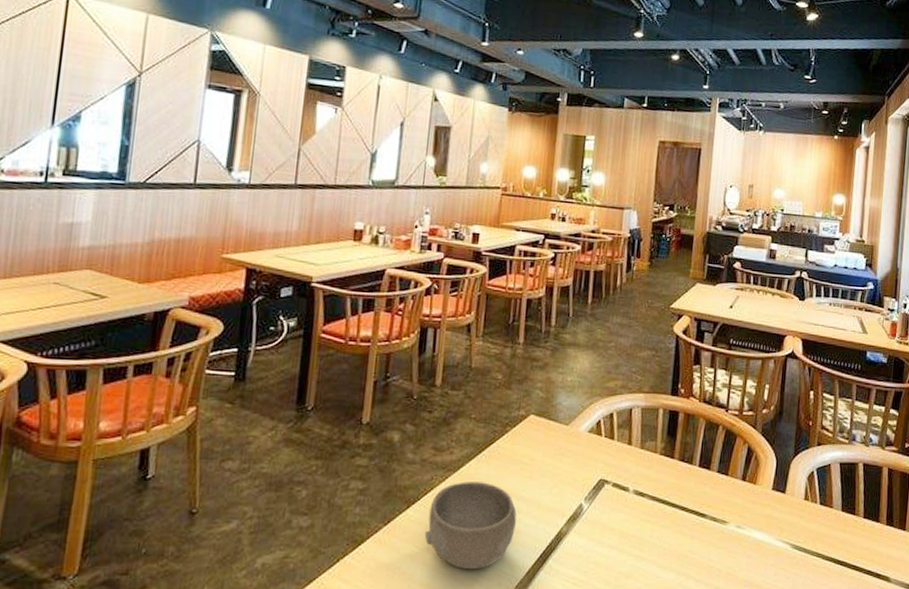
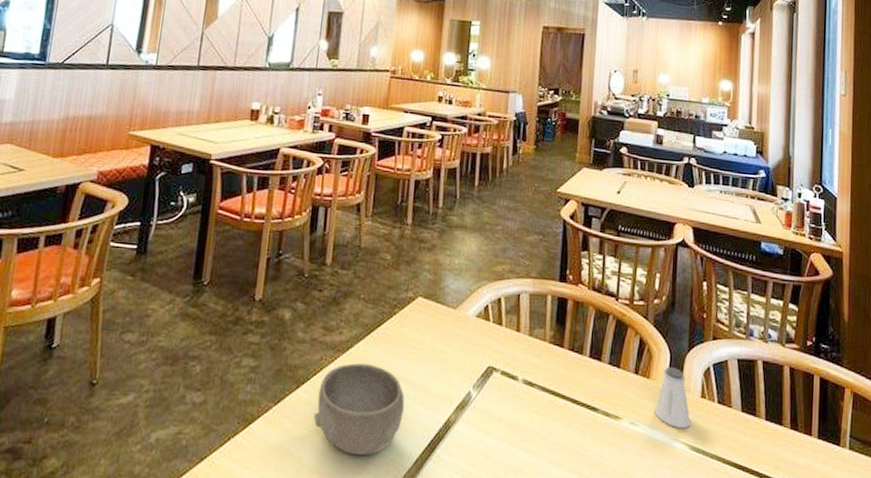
saltshaker: none [760,473,794,529] -> present [654,367,691,428]

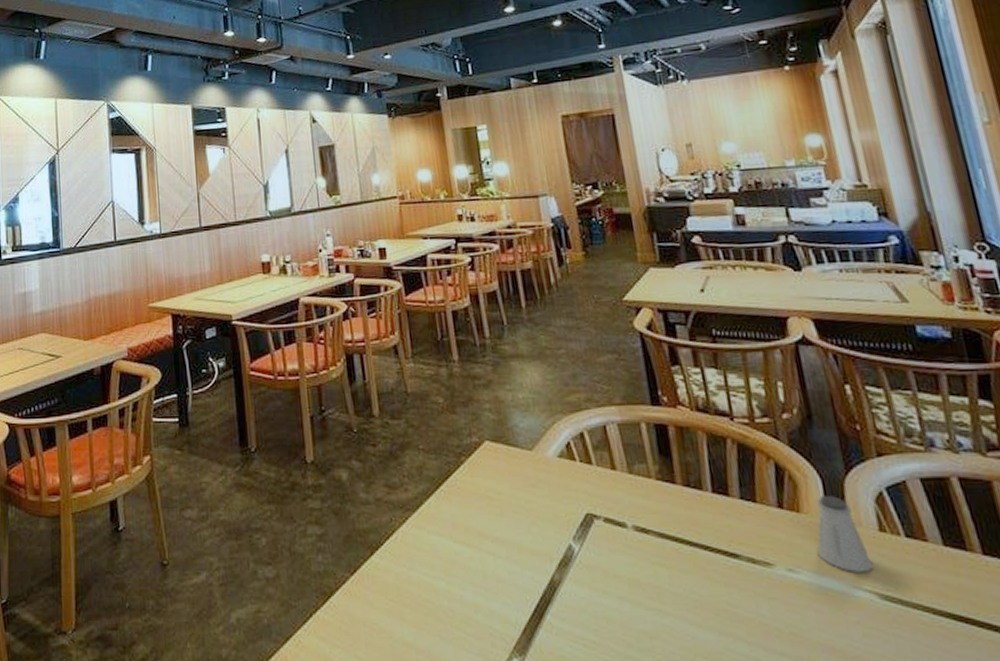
bowl: present [313,363,405,456] -> none [395,522,498,627]

